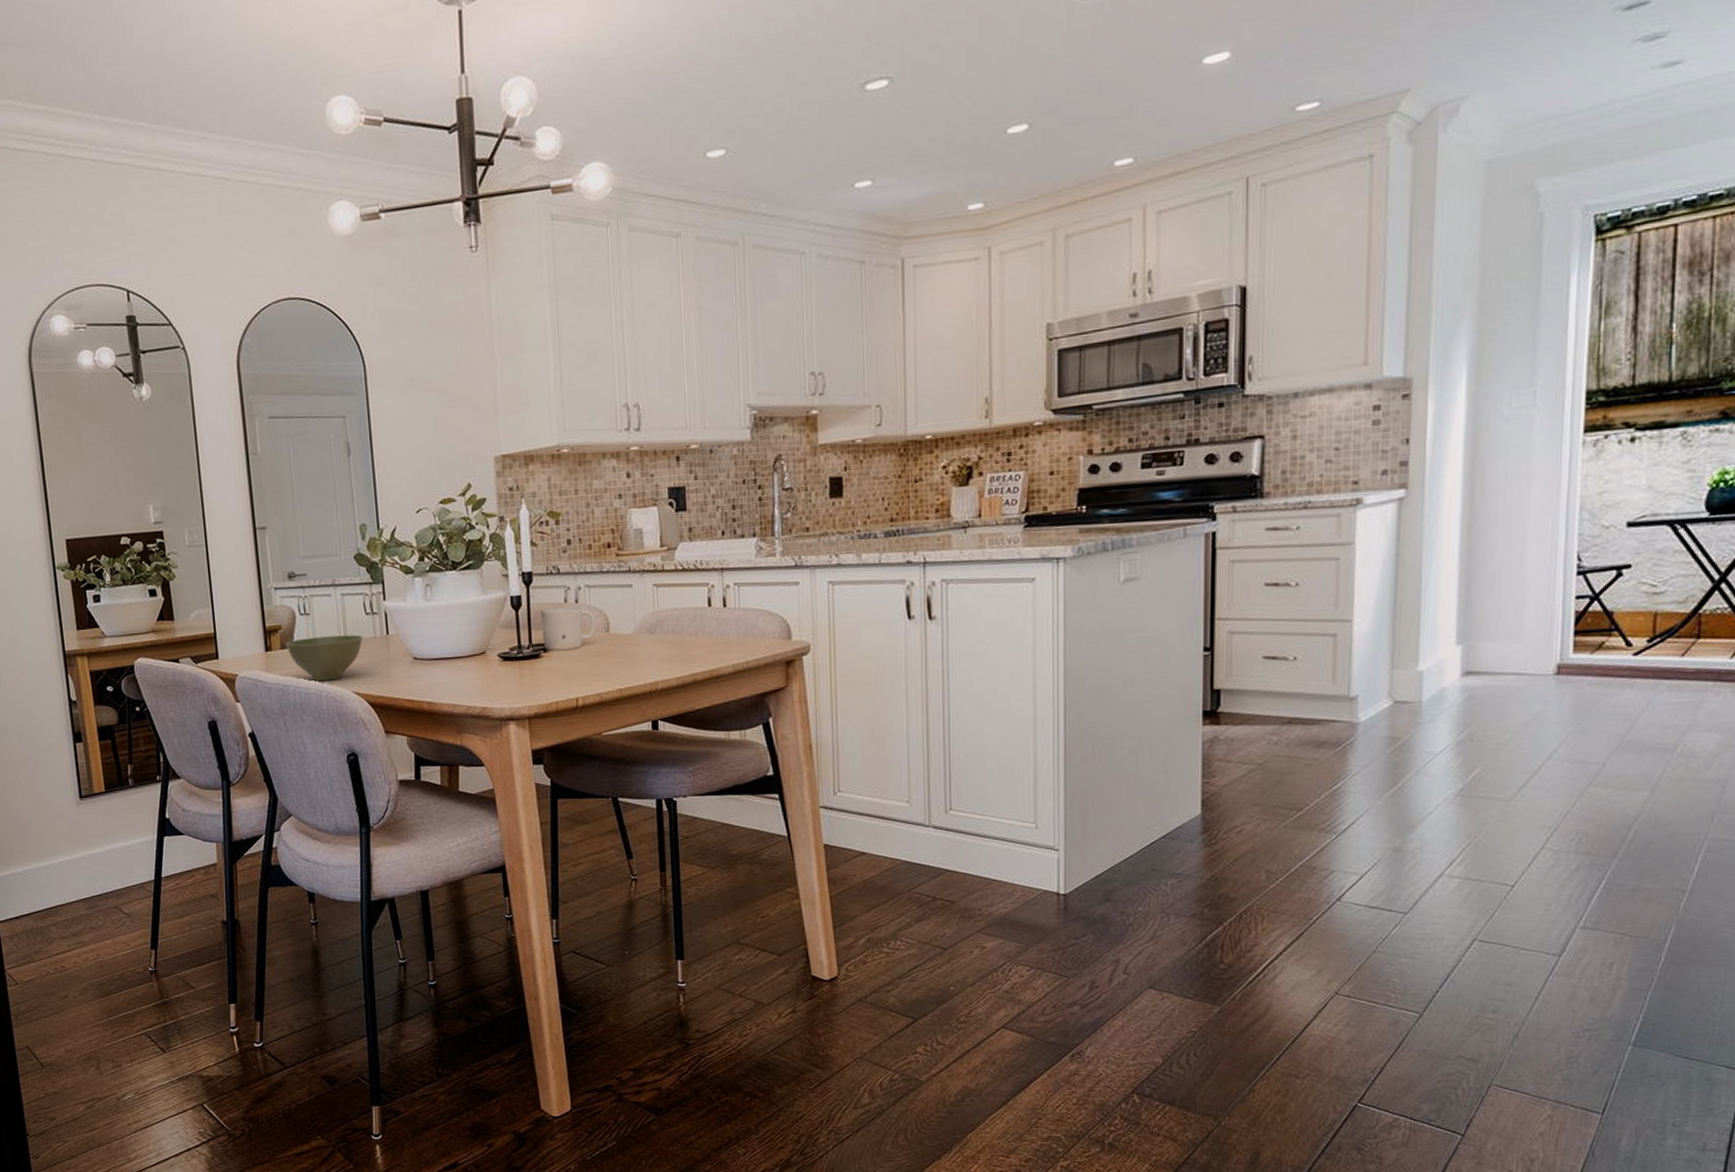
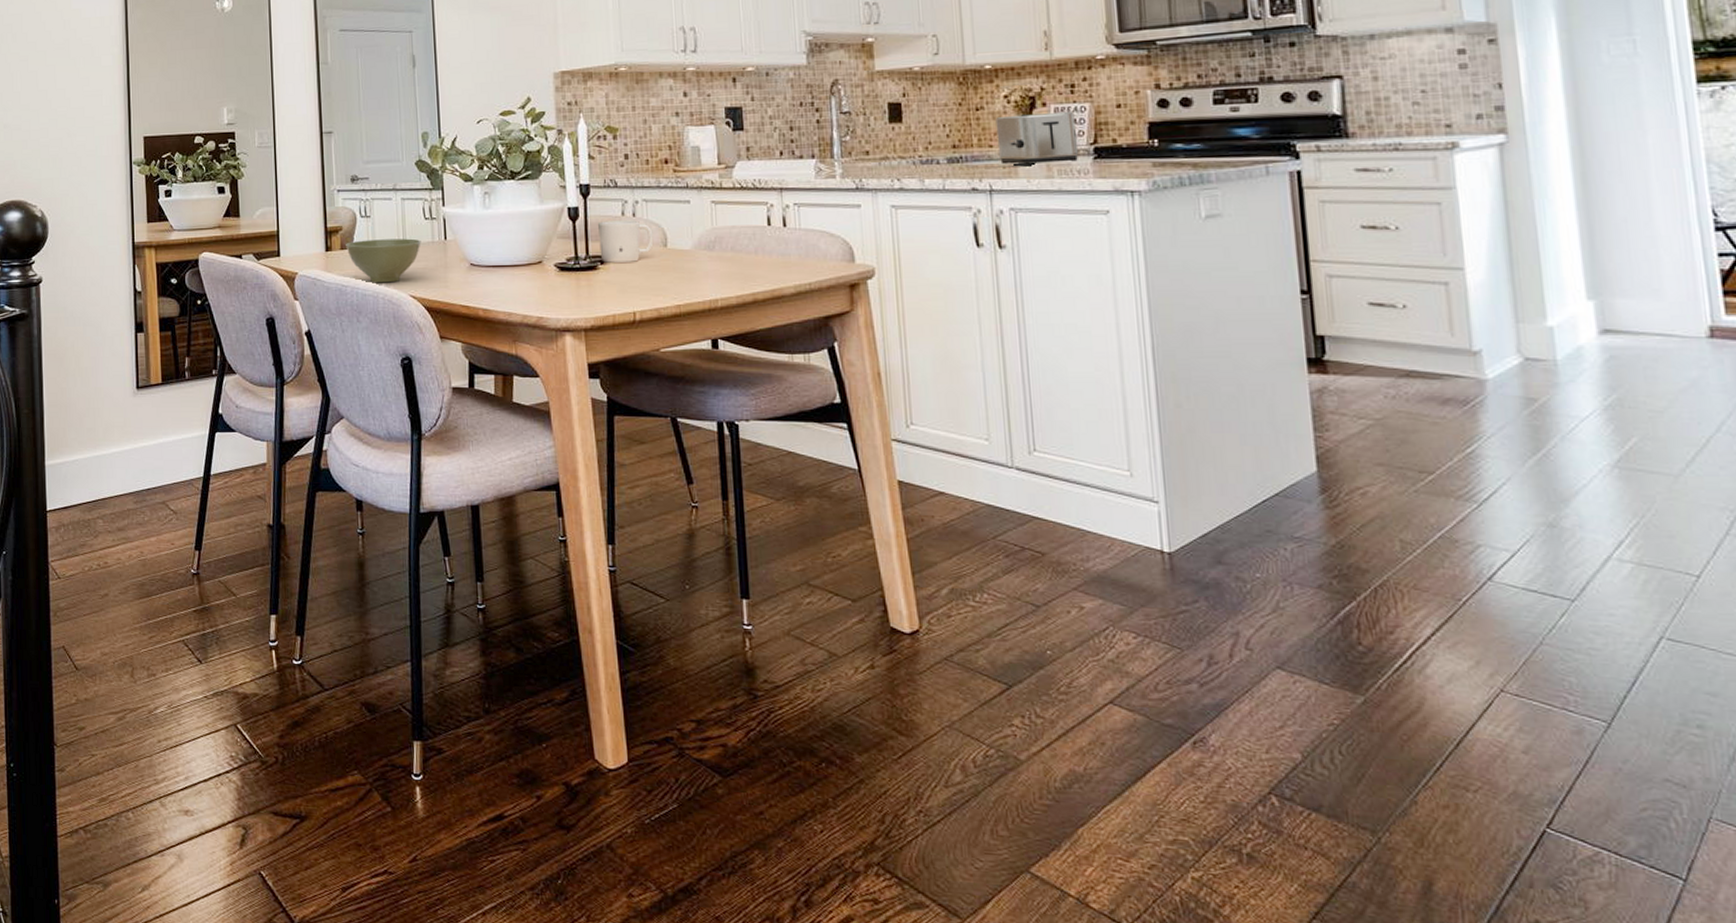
toaster: none [933,480,1011,536] -> present [995,111,1079,165]

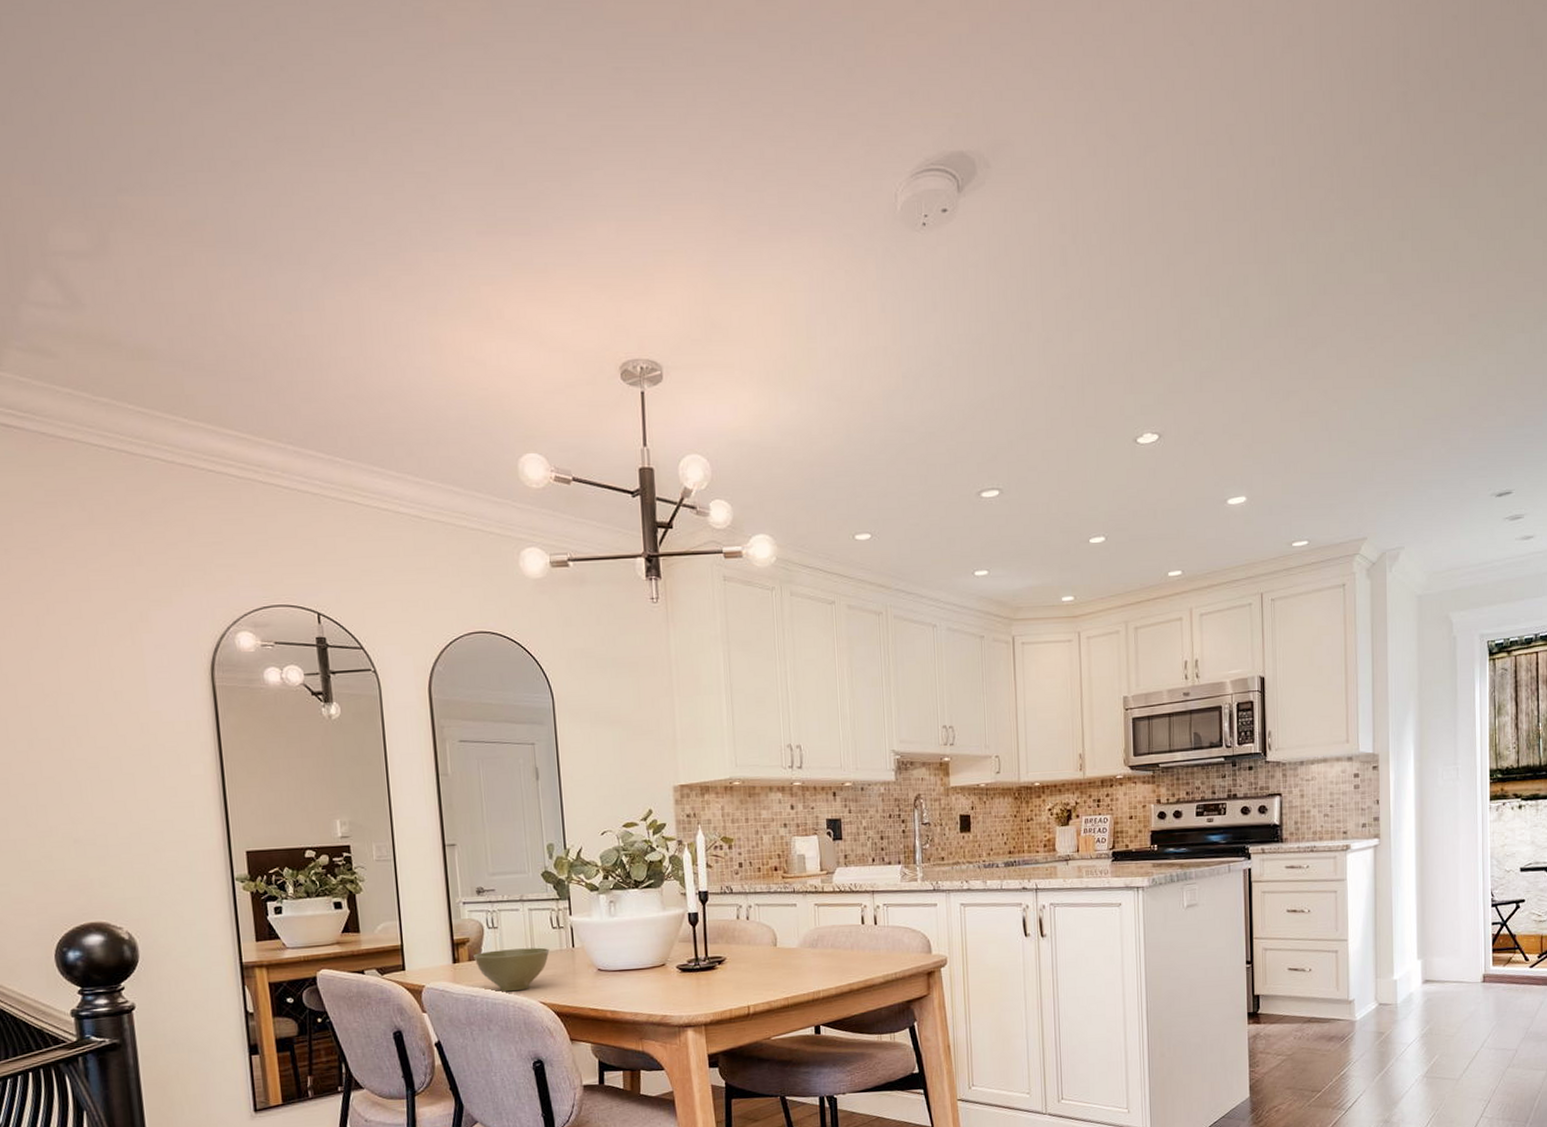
mug: present [598,220,654,264] -> none [716,923,765,964]
toaster: present [995,111,1079,165] -> none [1041,822,1102,867]

